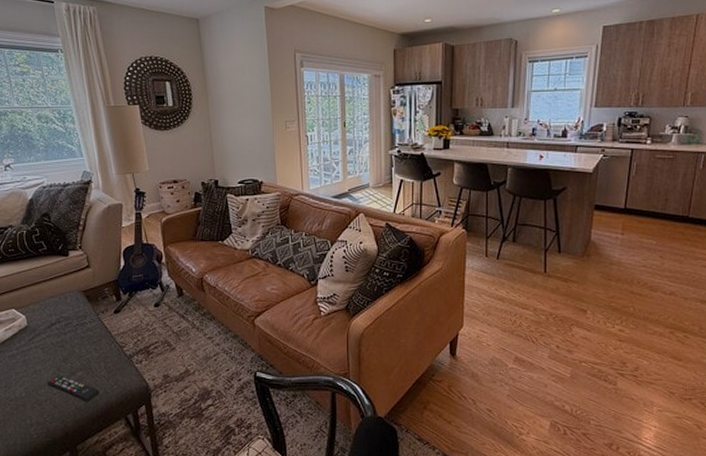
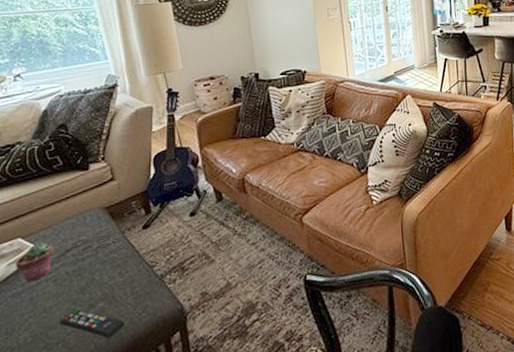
potted succulent: none [11,315,42,347] -> present [16,242,55,282]

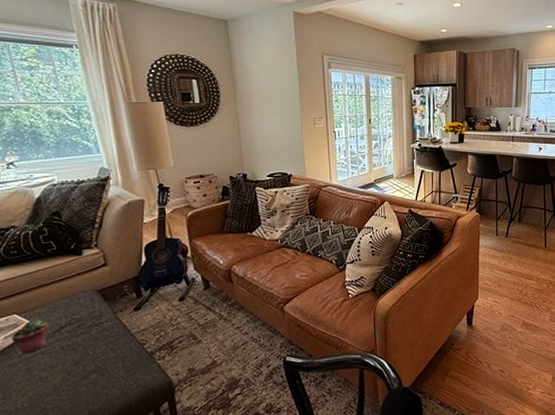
remote control: present [60,308,124,339] -> none [55,379,116,406]

